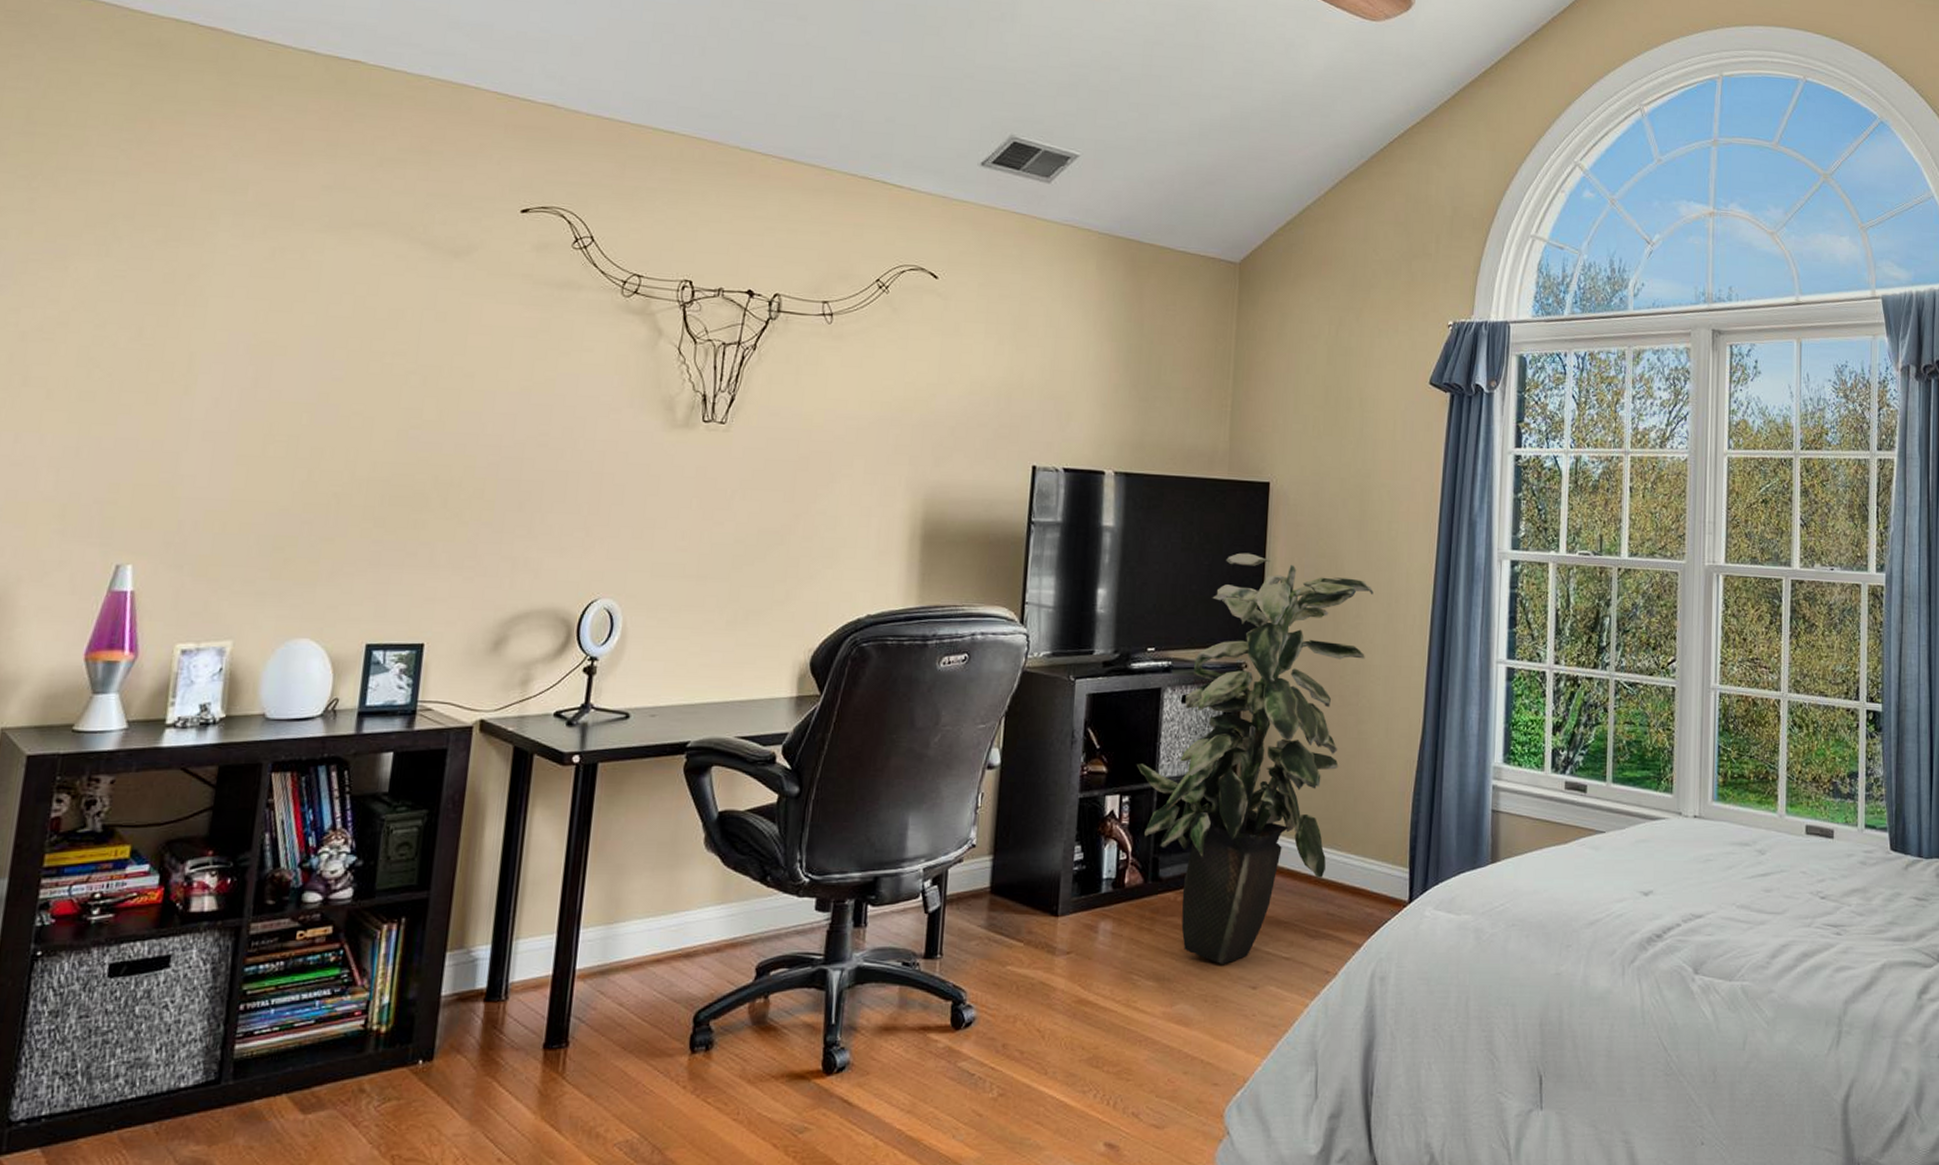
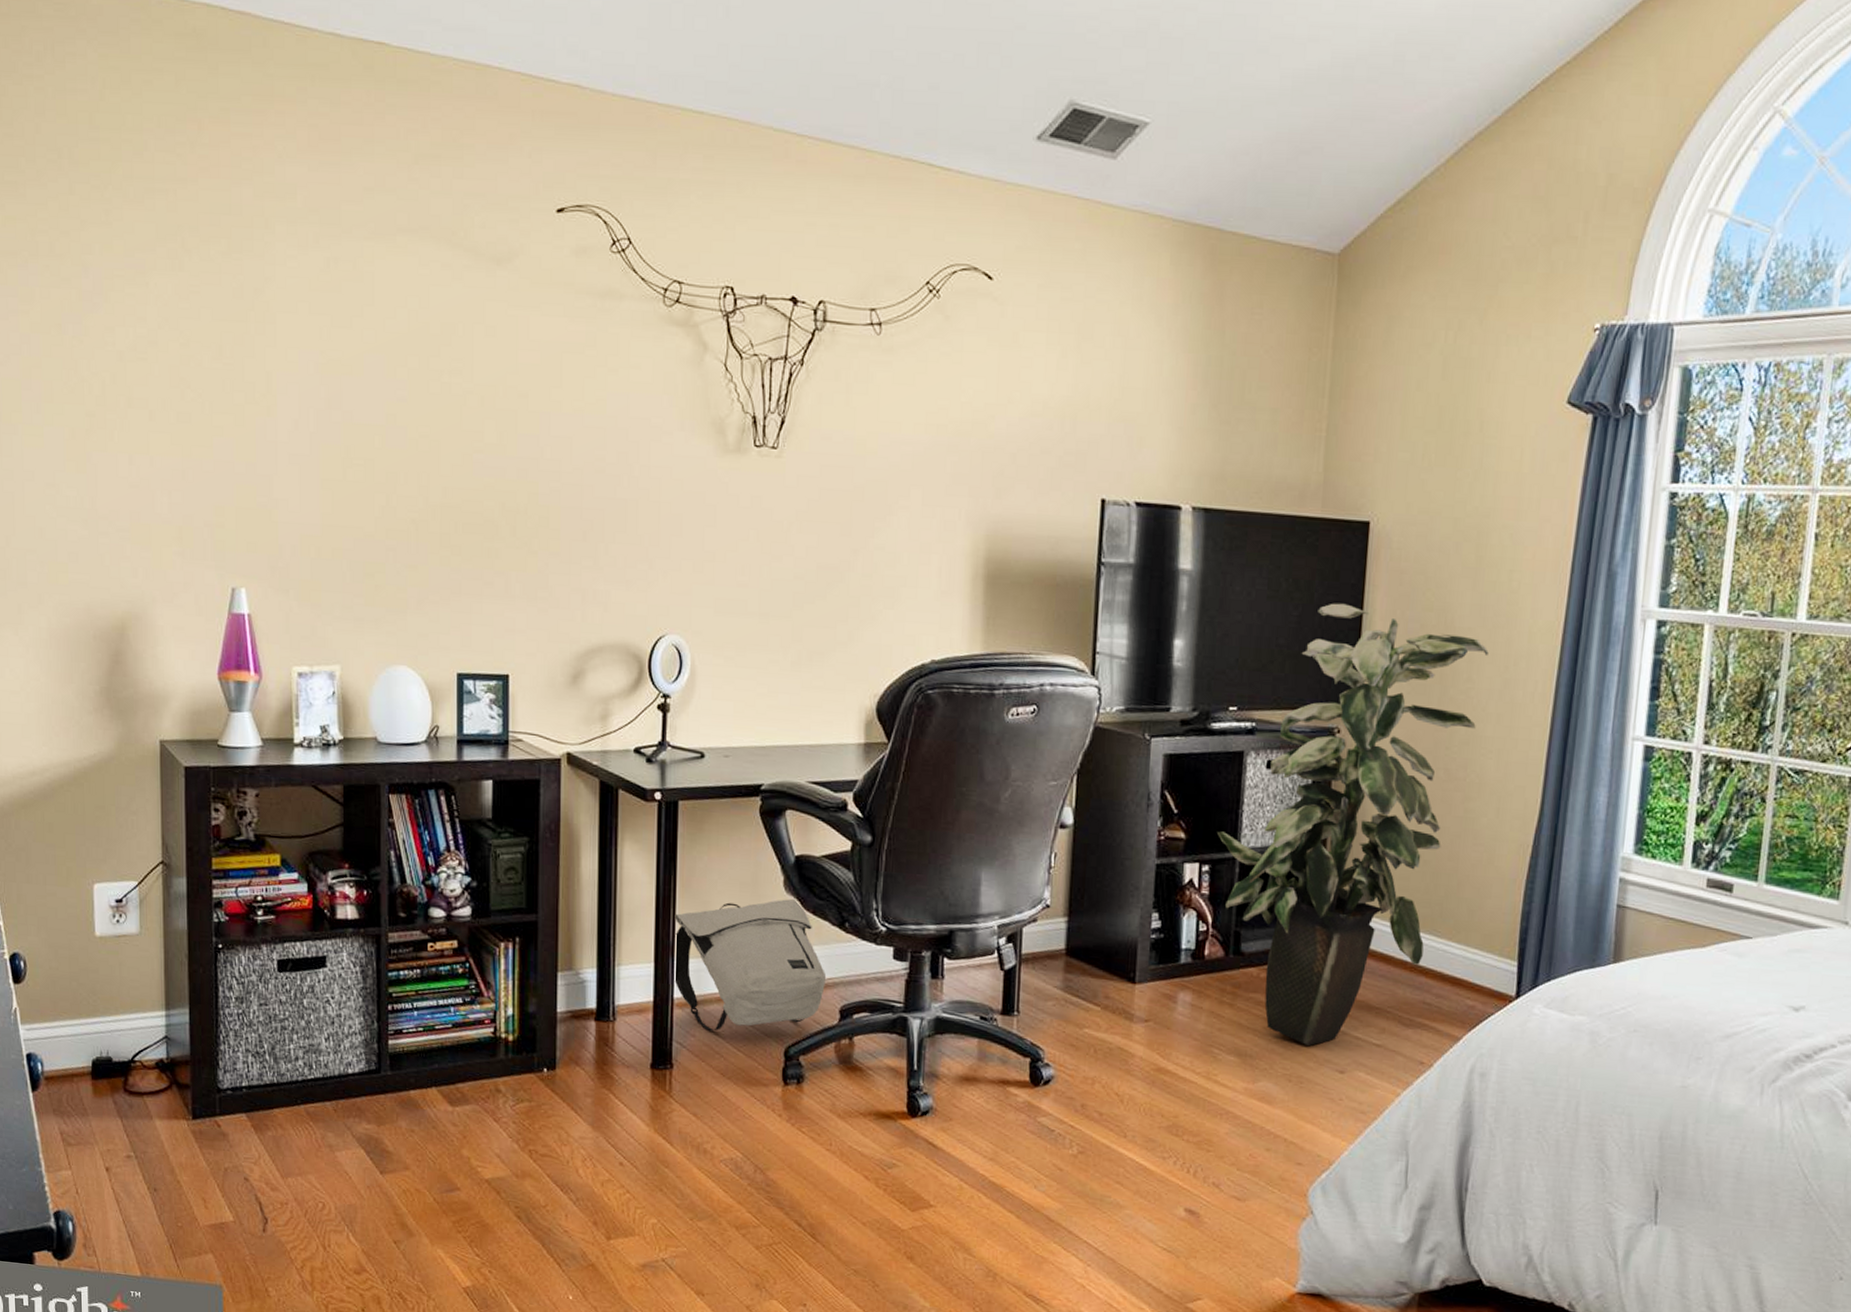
backpack: none [577,856,744,1002] -> present [673,899,827,1031]

